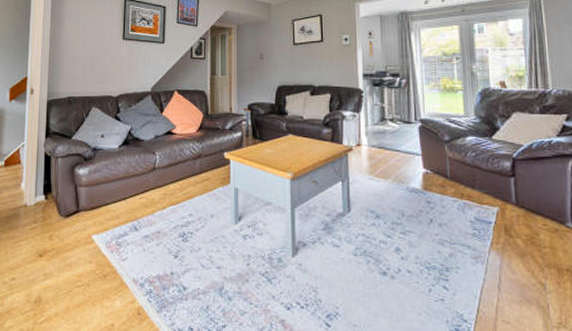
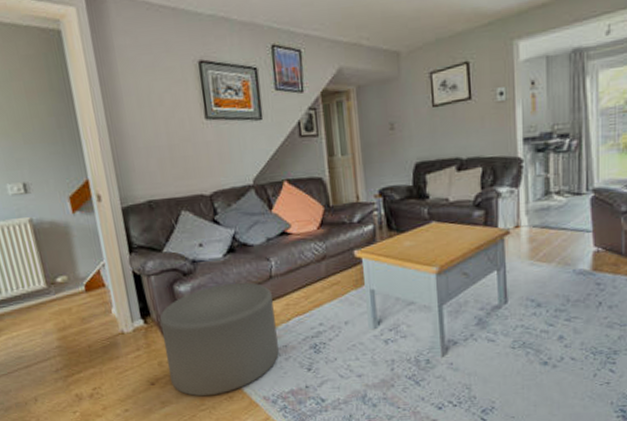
pouf: none [56,171,153,273] -> present [160,282,279,397]

